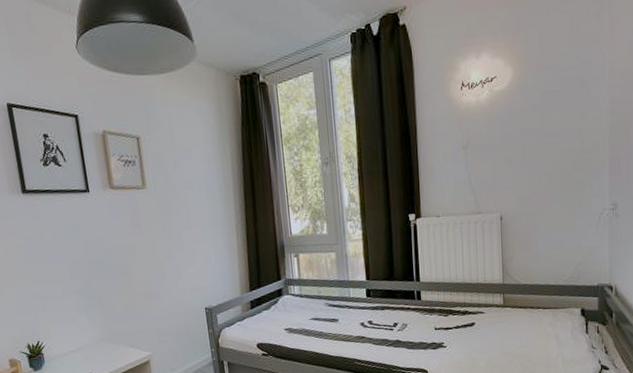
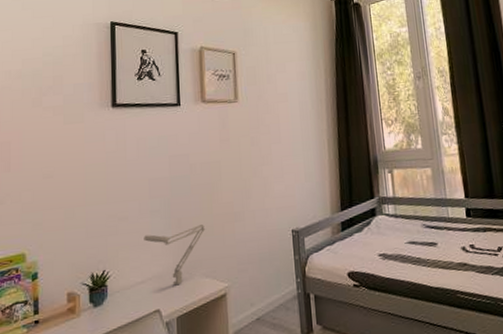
desk lamp: none [70,302,126,354] -> present [144,224,206,286]

